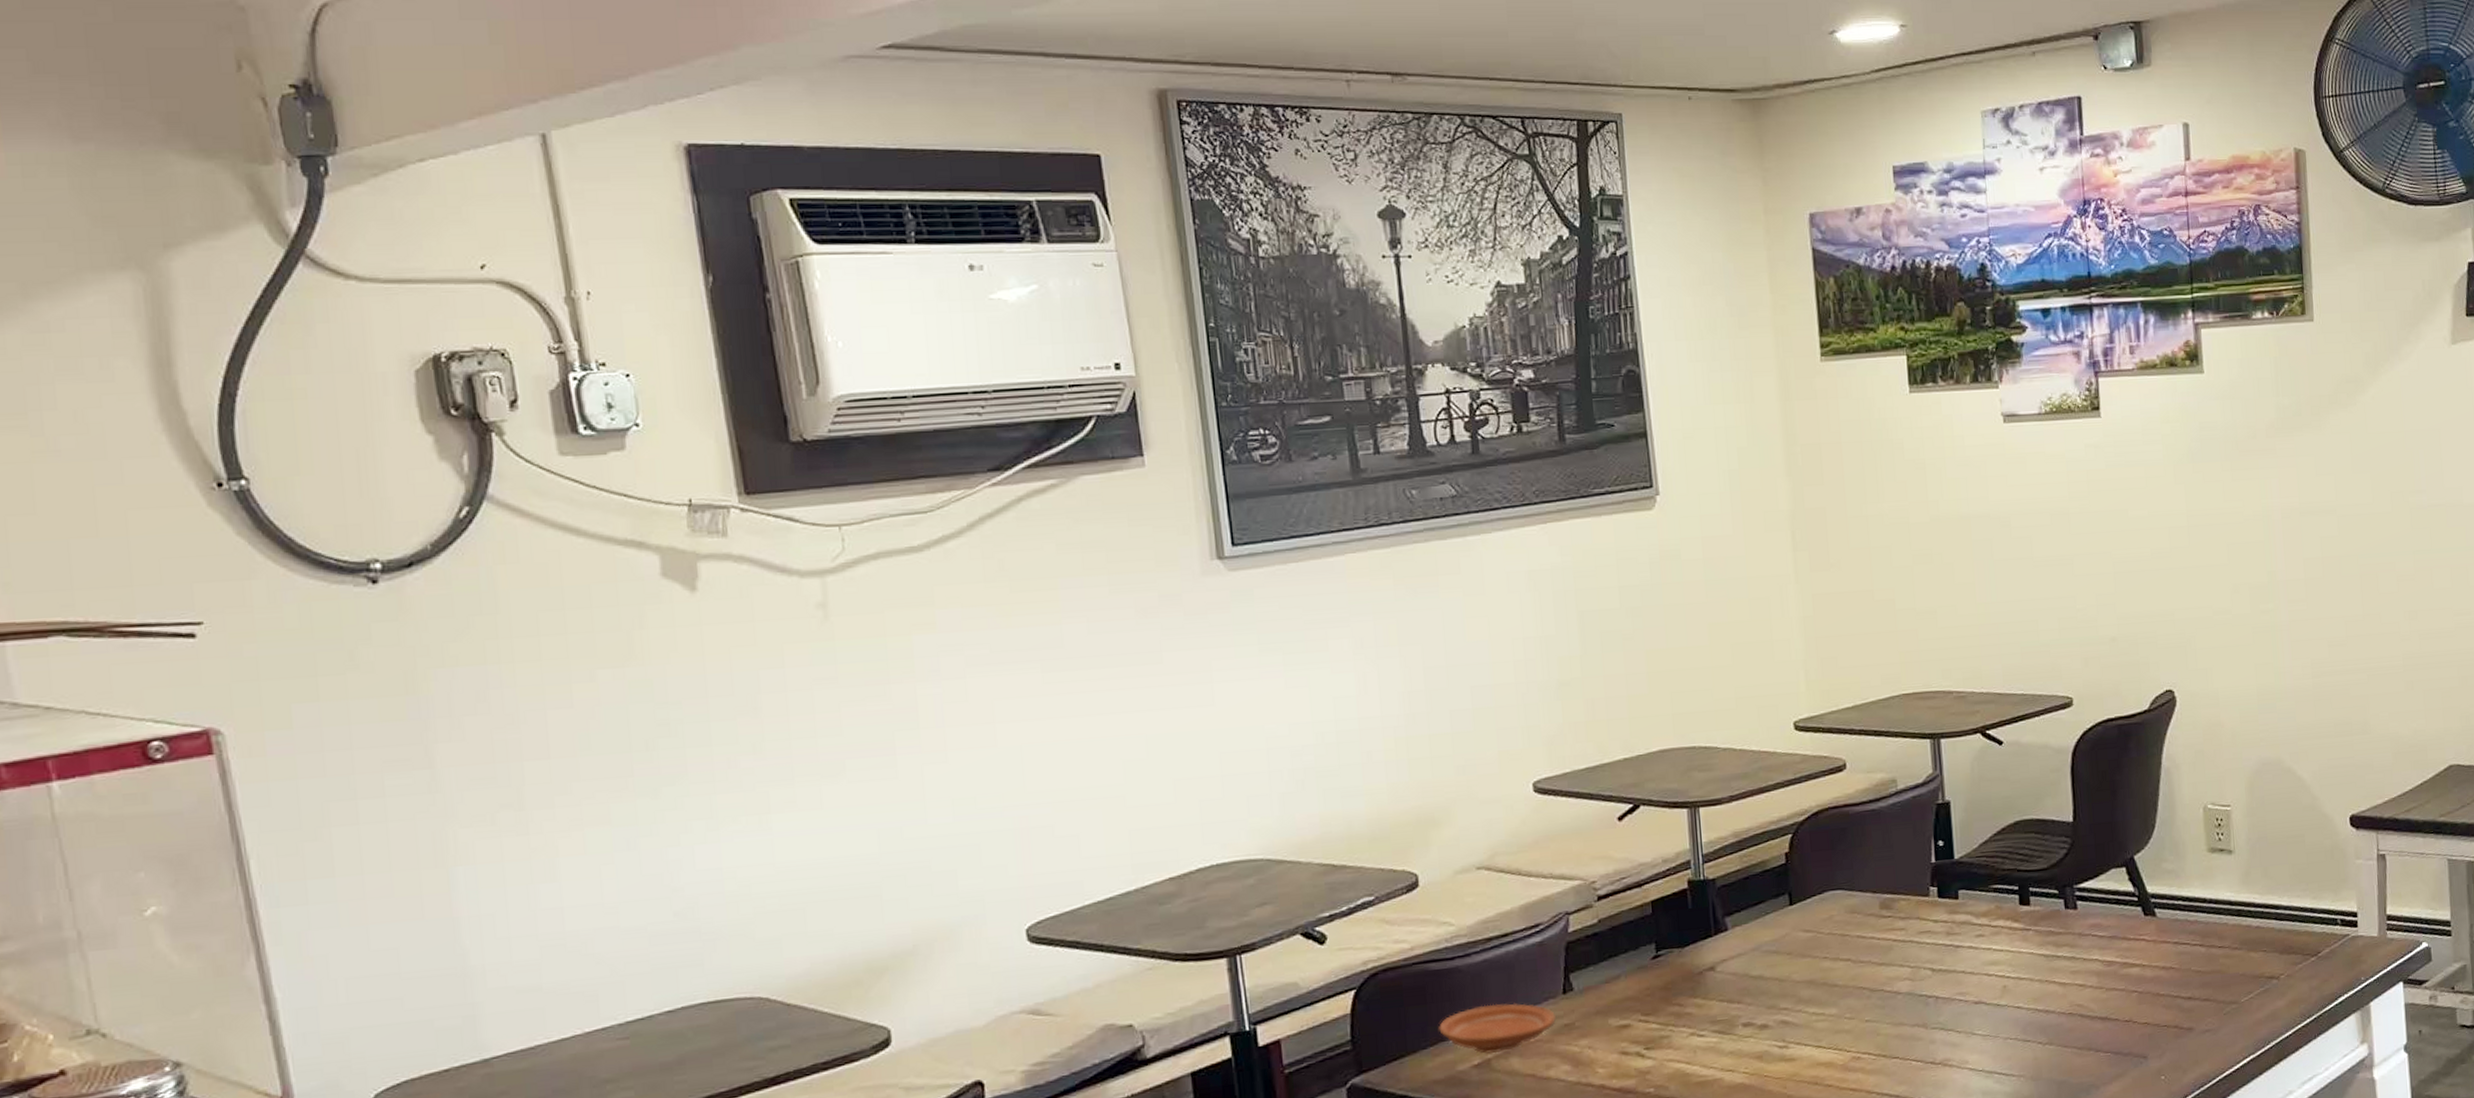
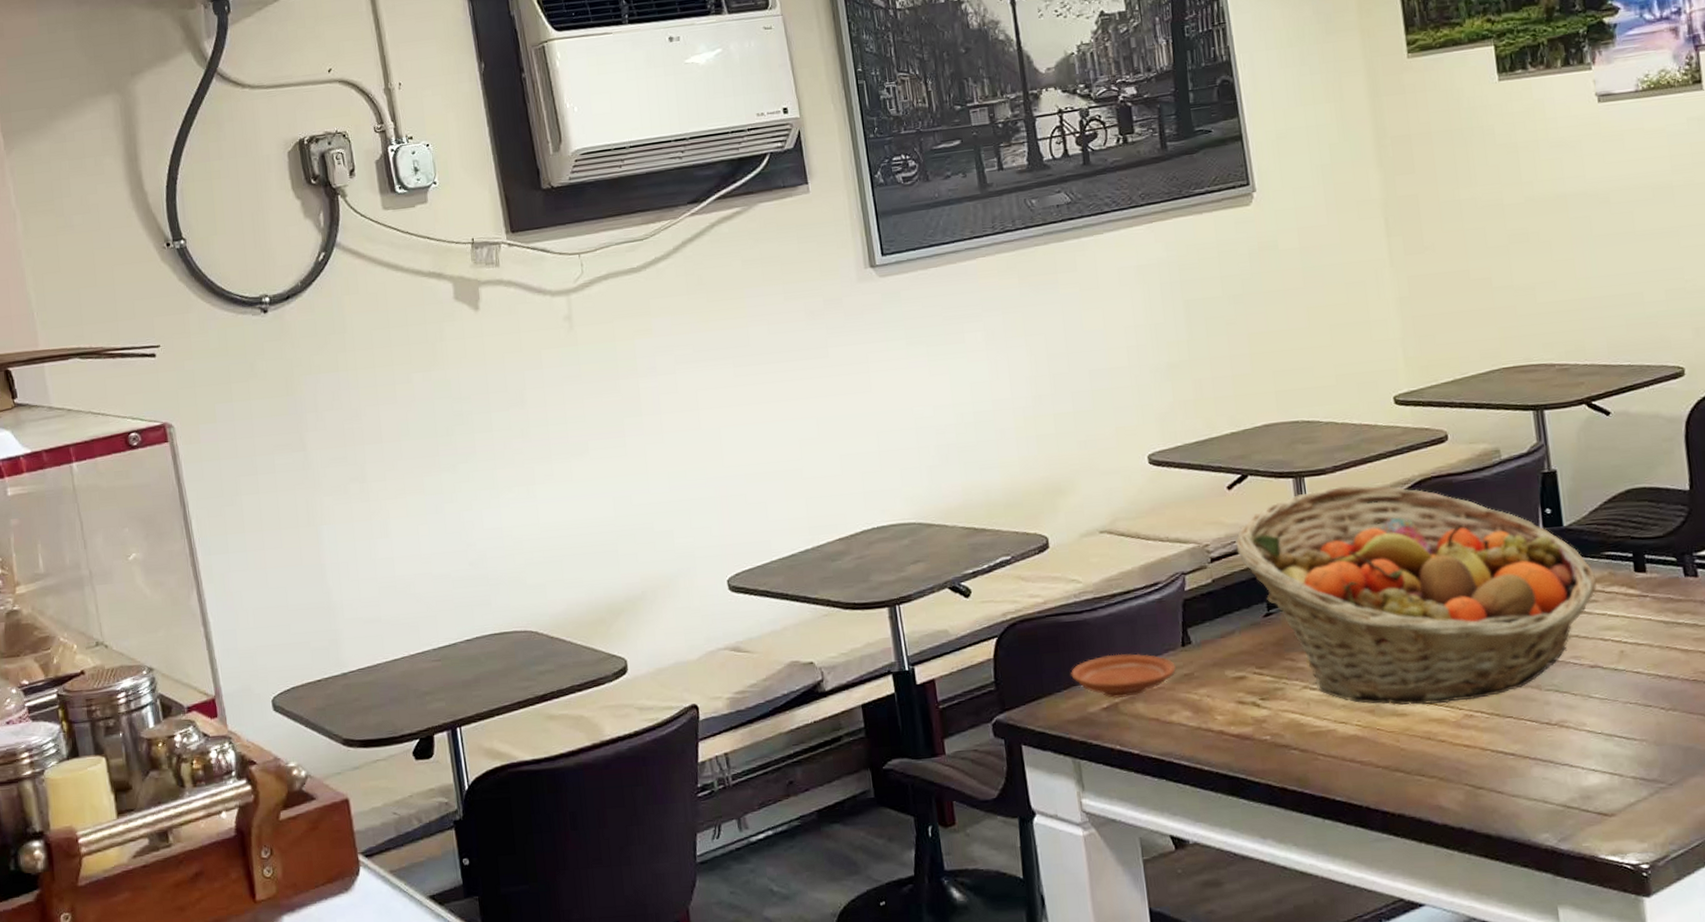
fruit basket: none [1623,816,1983,1050] -> present [1234,485,1597,705]

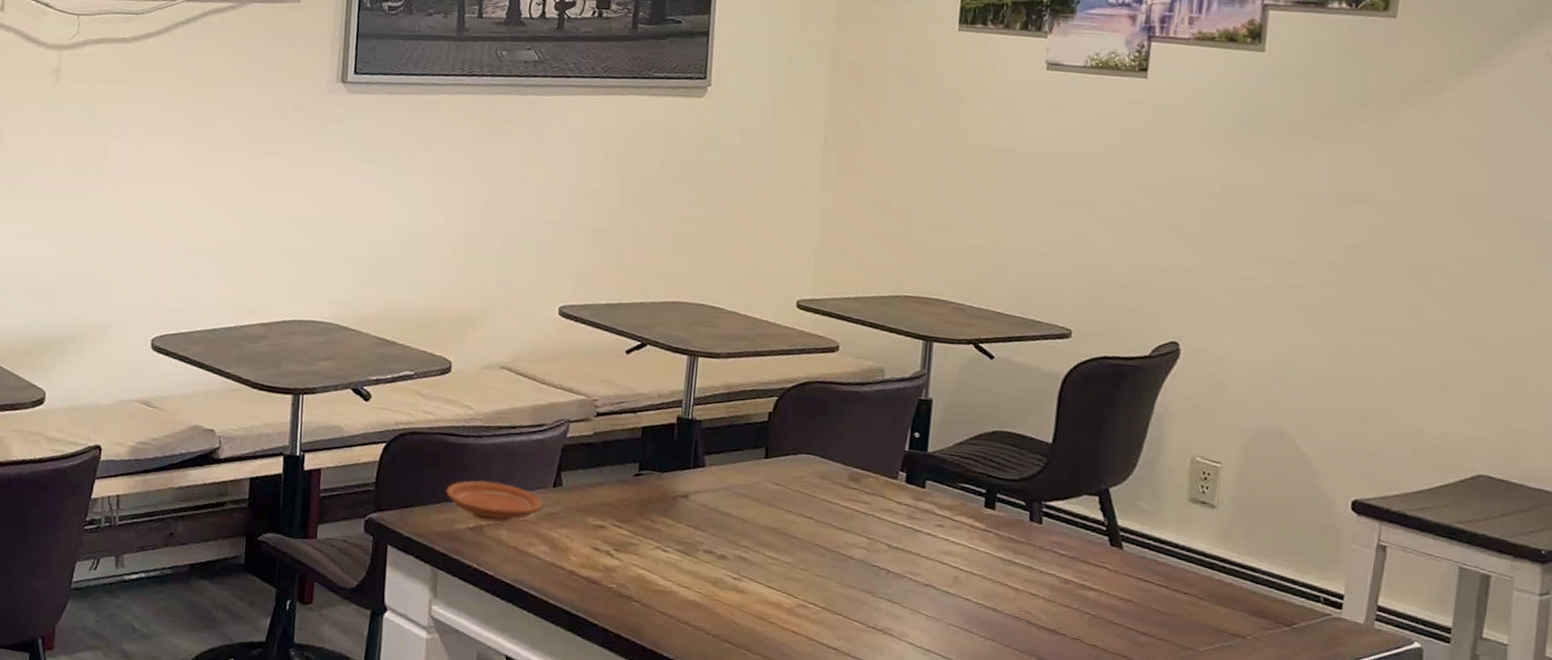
fruit basket: present [1234,485,1597,705] -> none [621,370,947,592]

